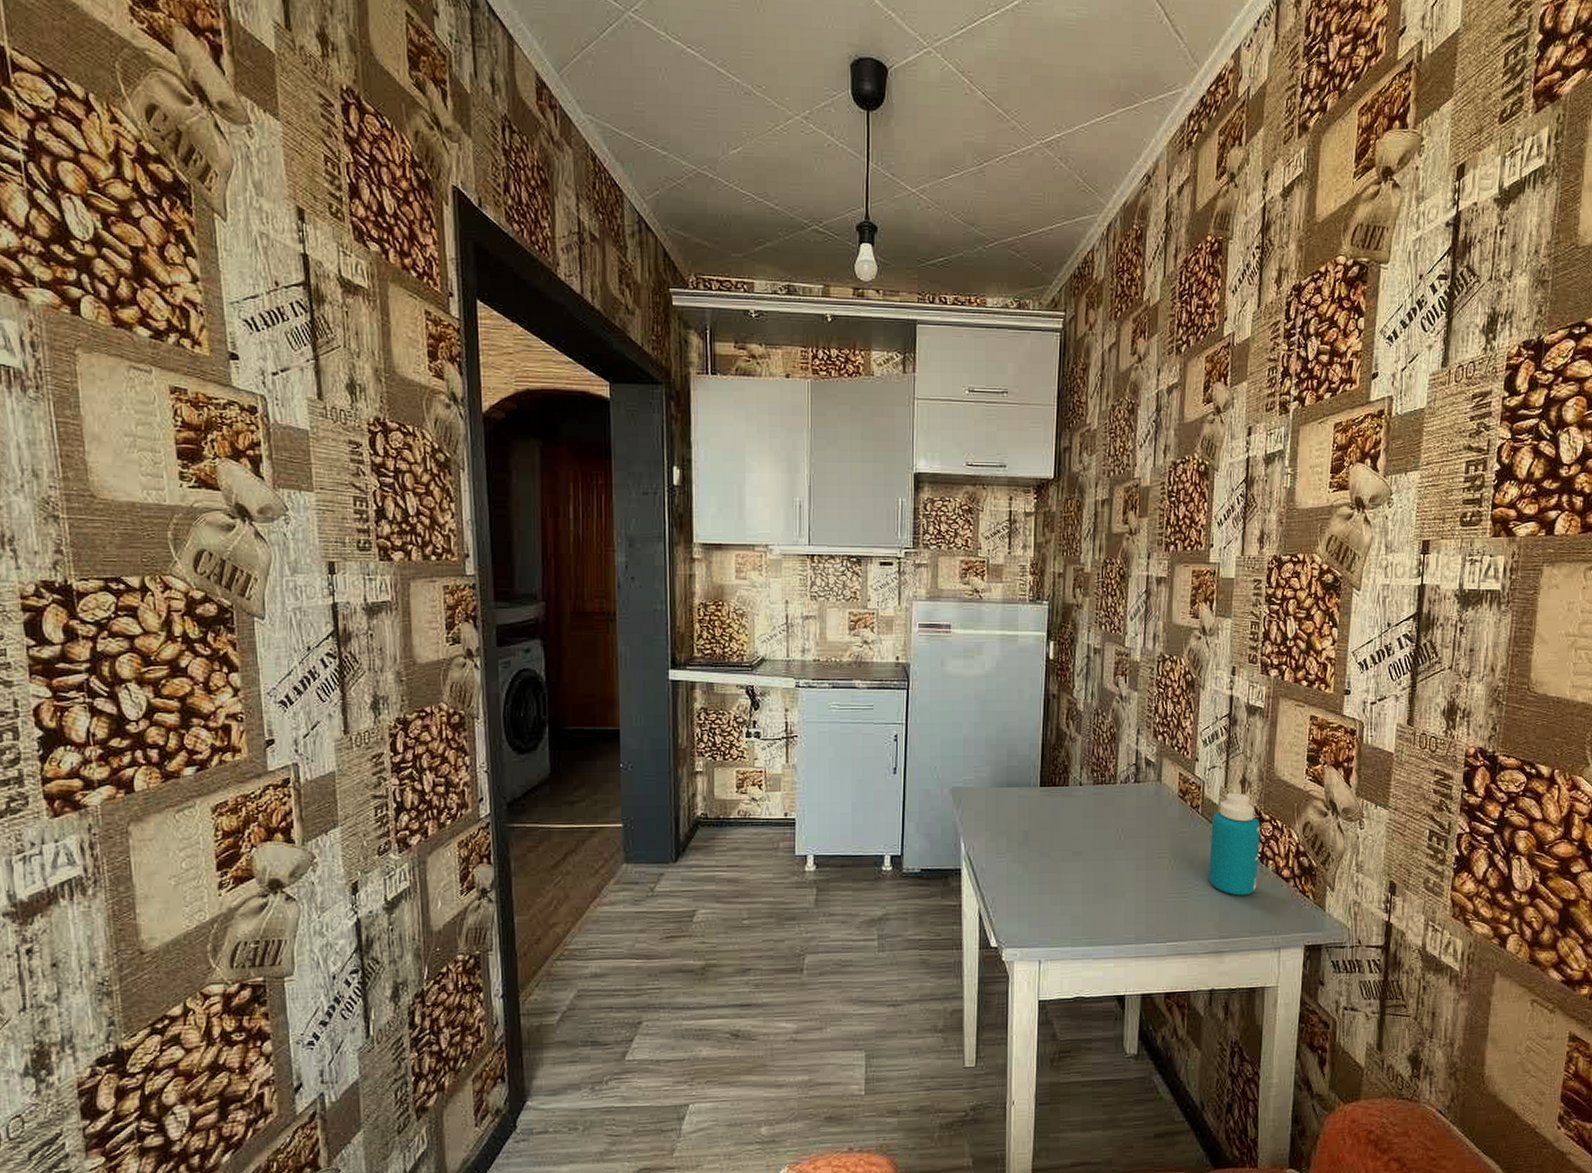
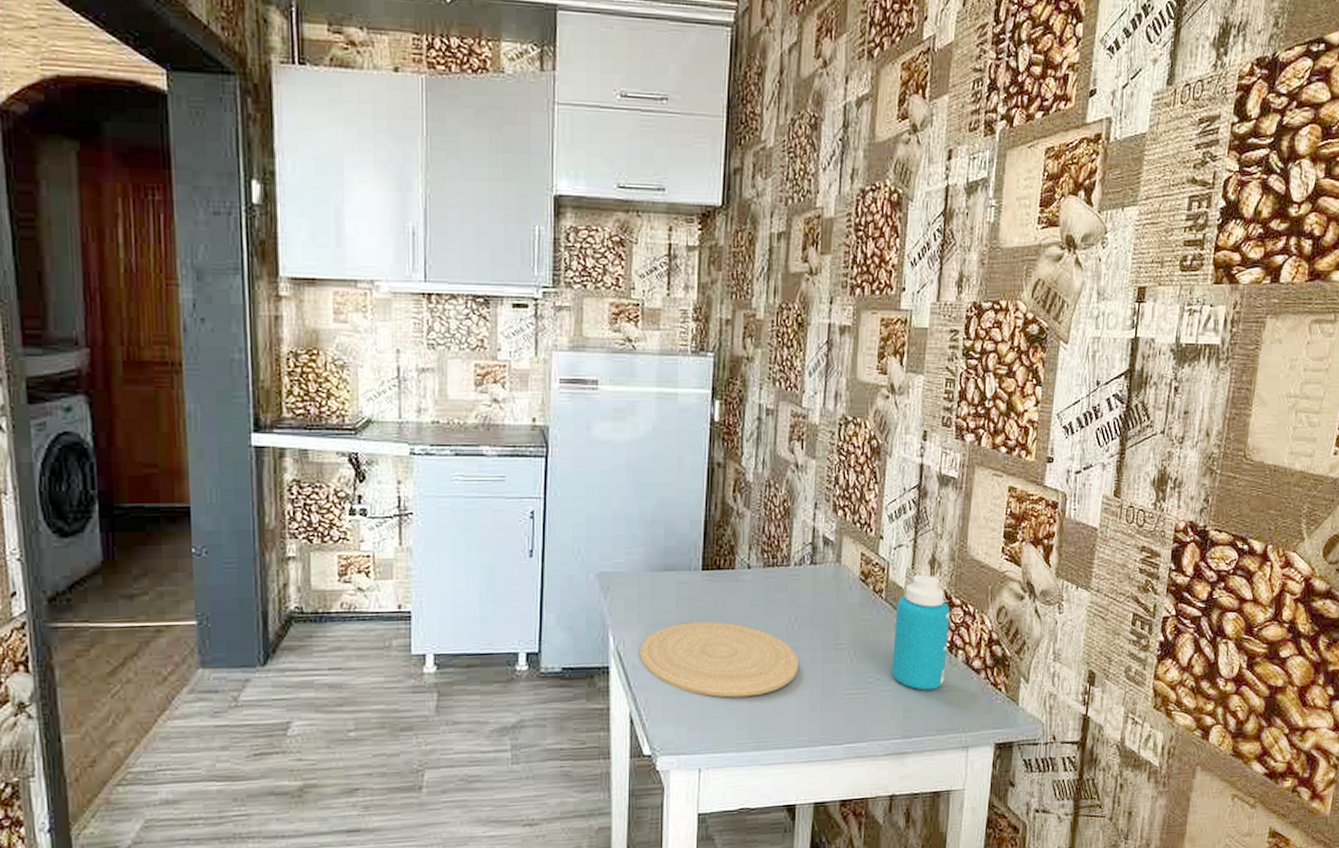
plate: none [986,831,1126,899] -> present [639,621,799,698]

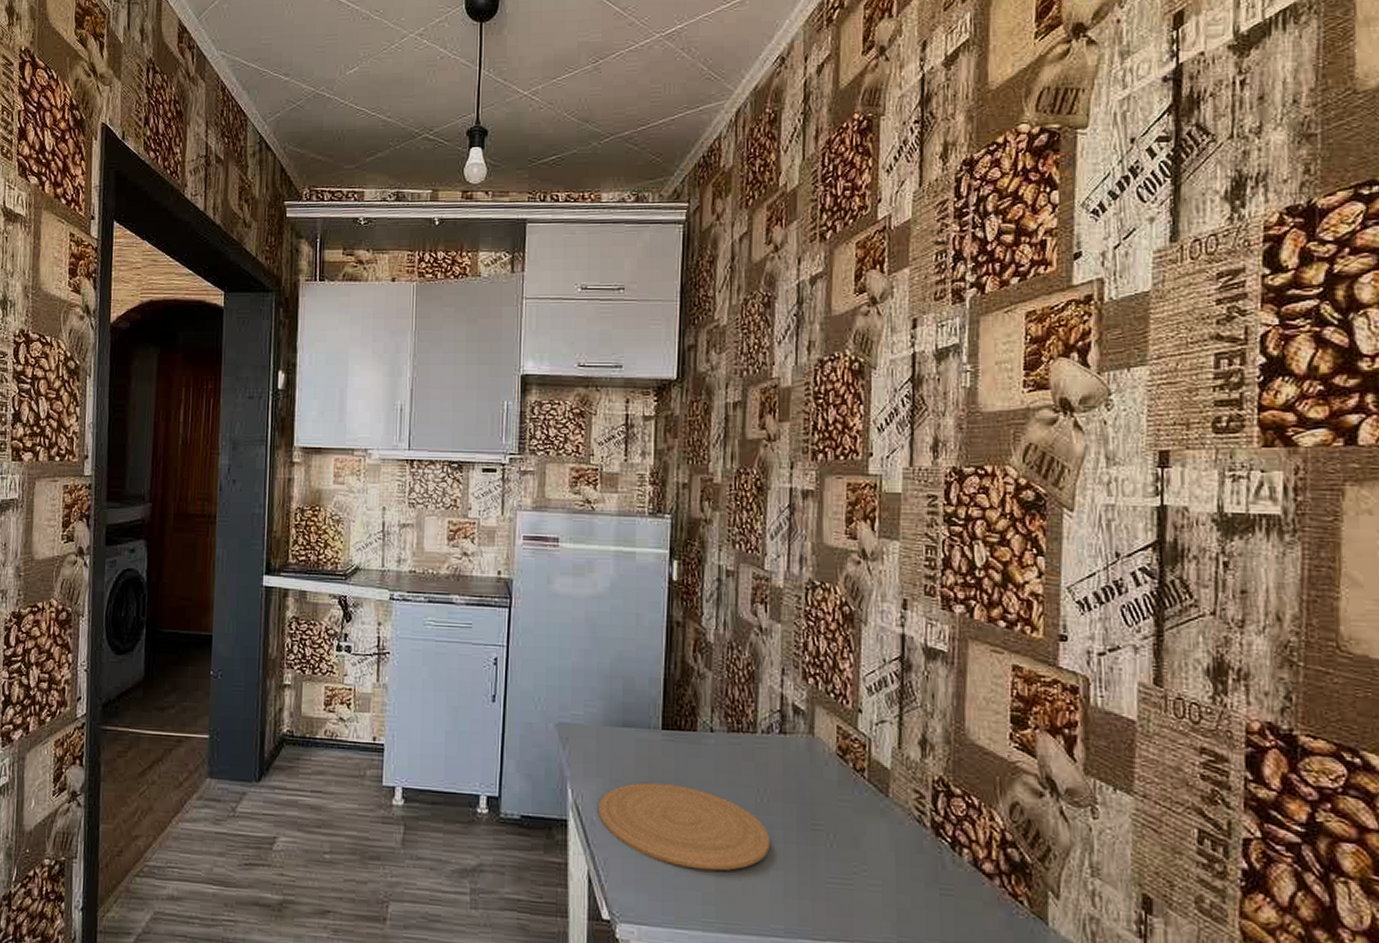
bottle: present [891,574,951,691] -> none [879,755,950,892]

